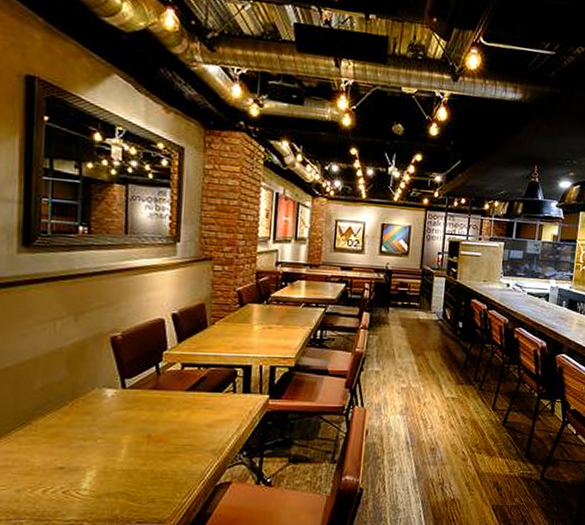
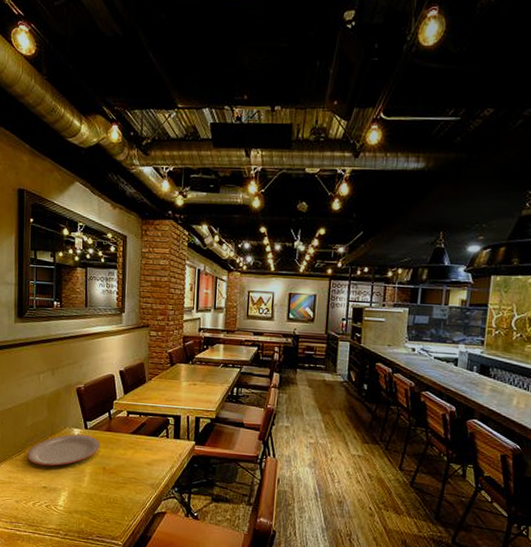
plate: none [35,396,143,440] -> present [27,434,100,466]

